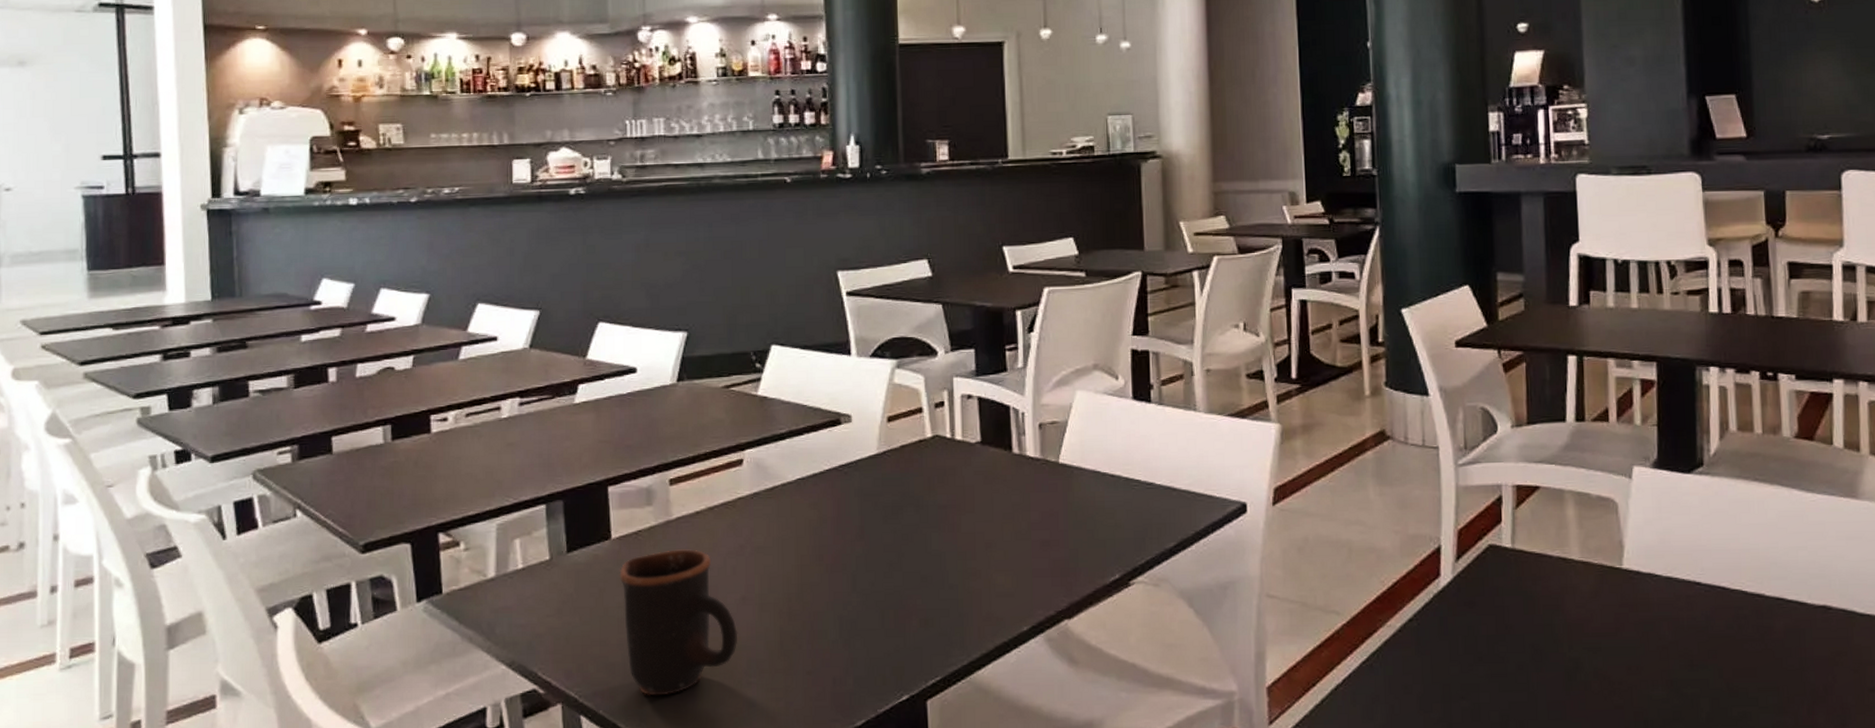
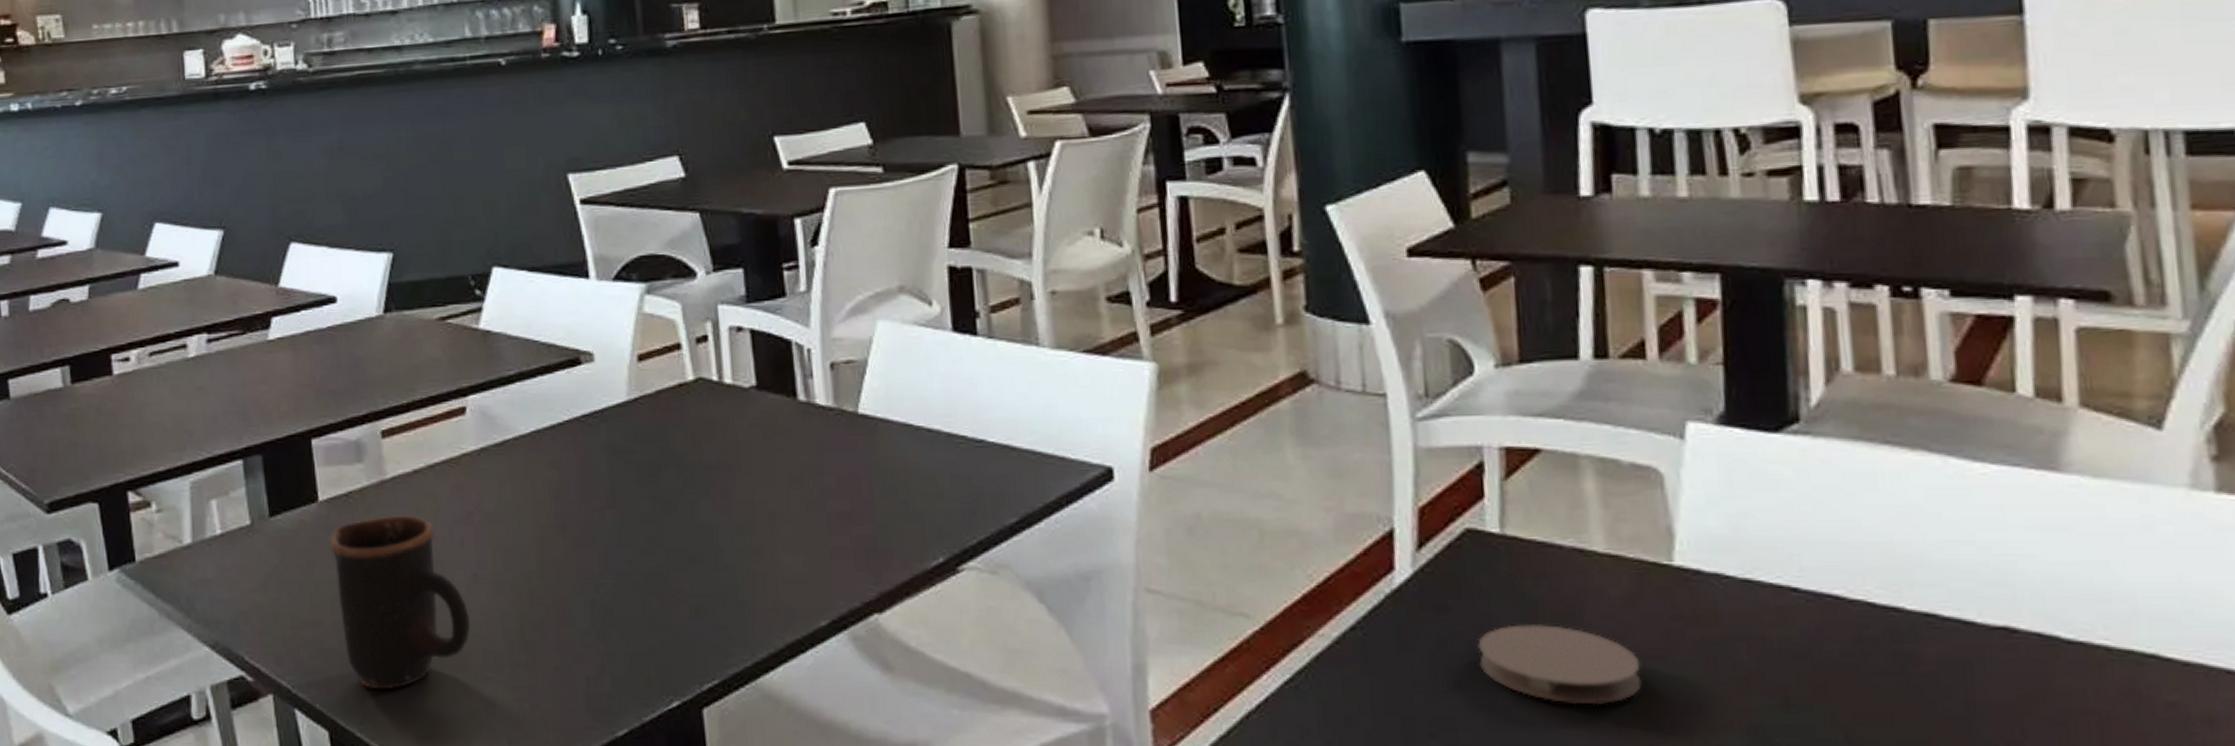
coaster: none [1495,613,1601,671] -> present [1478,624,1642,705]

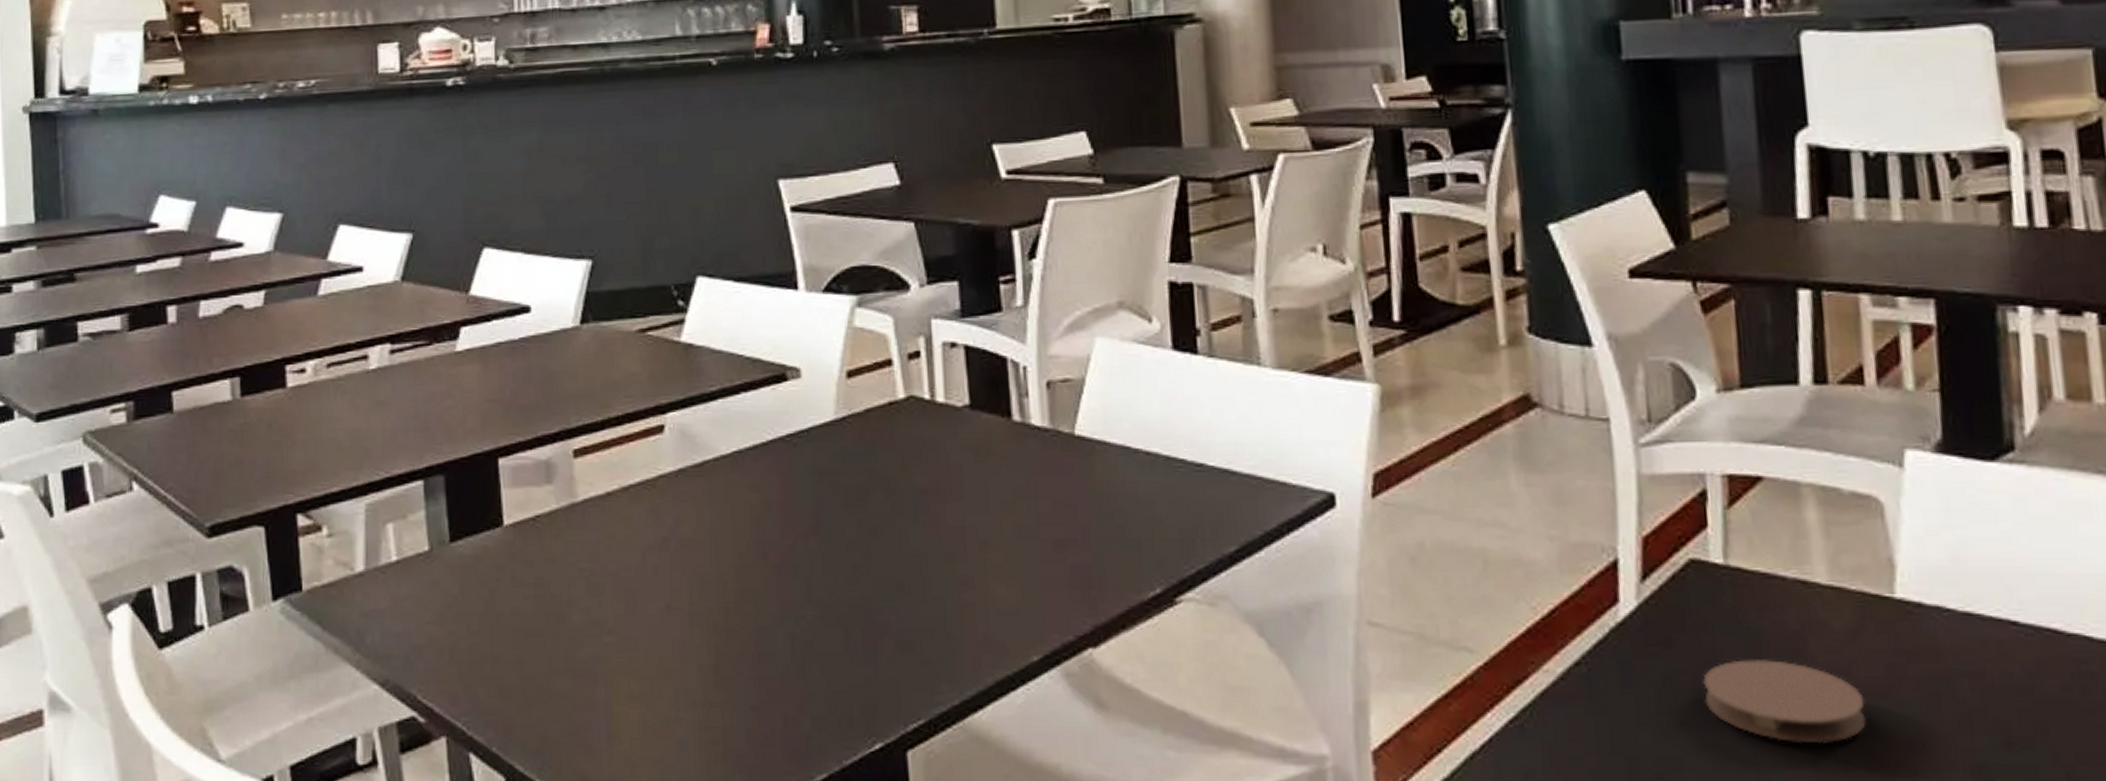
mug: present [329,515,471,690] -> none [514,541,663,732]

